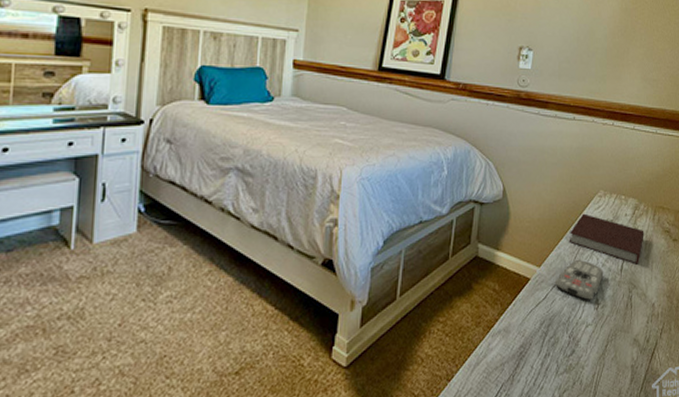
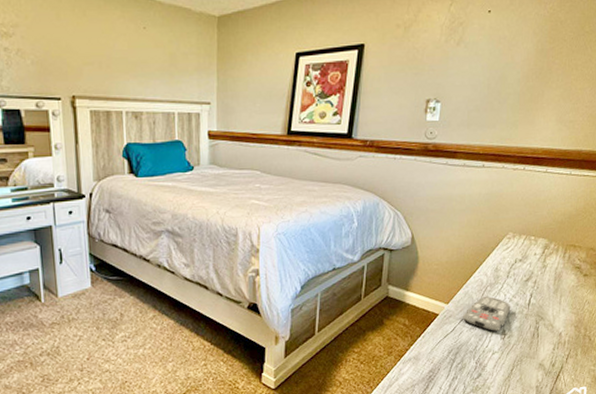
notebook: present [569,213,644,265] -> none [476,254,554,299]

